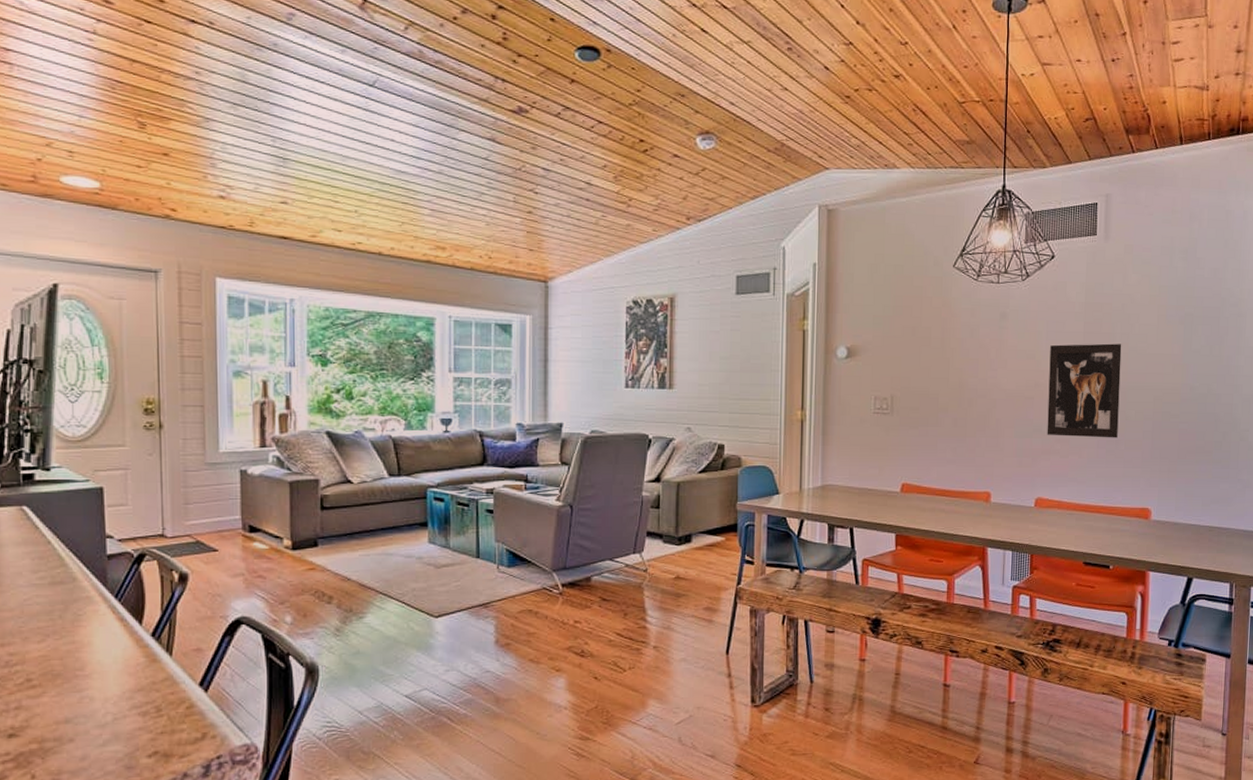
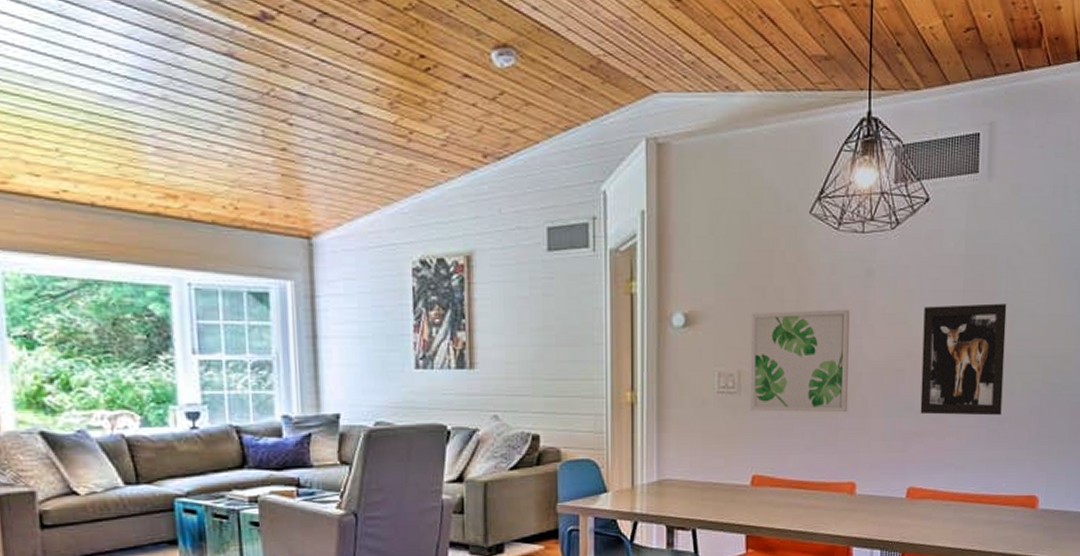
wall art: none [901,346,986,433] -> present [750,309,850,413]

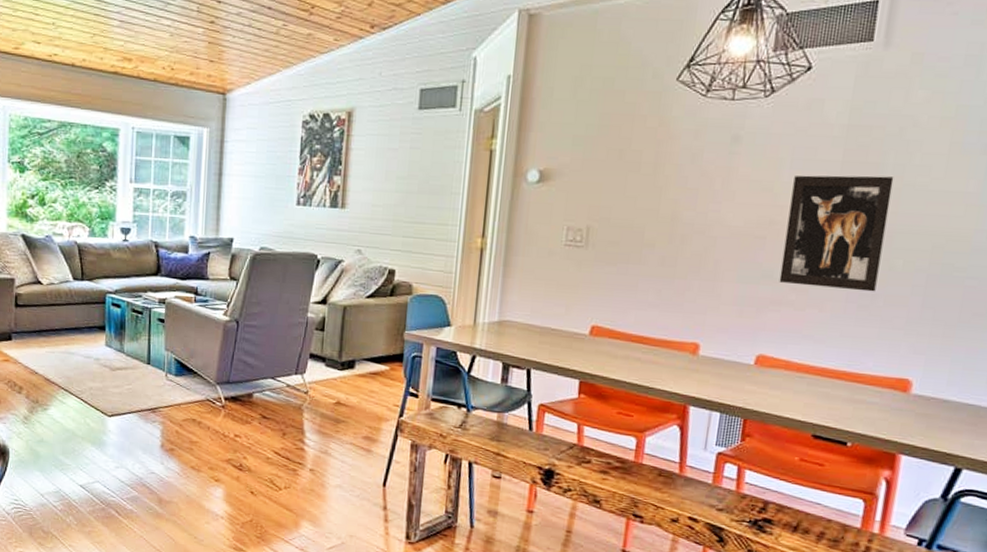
wall art: present [750,309,850,413] -> none [596,173,710,275]

